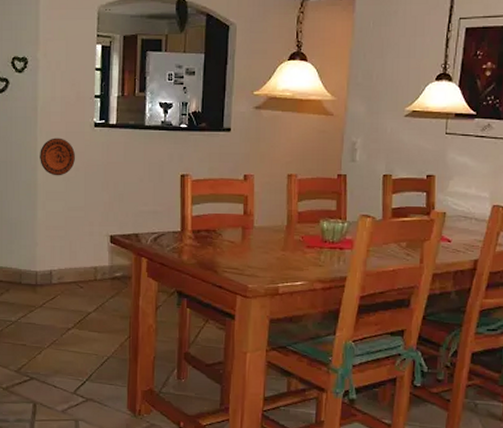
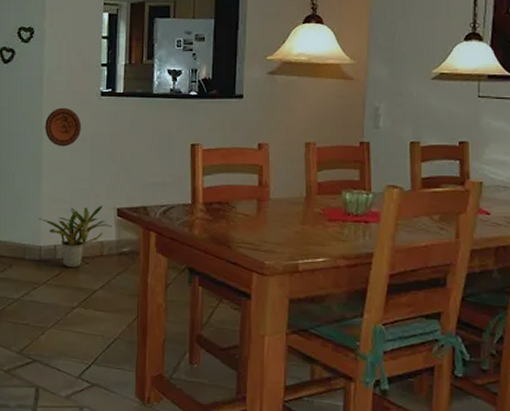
potted plant: none [35,233,106,291] -> present [39,205,113,267]

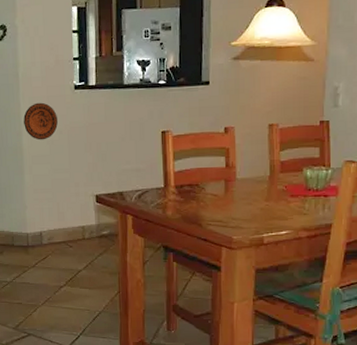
potted plant: present [39,205,113,267] -> none [24,193,92,251]

